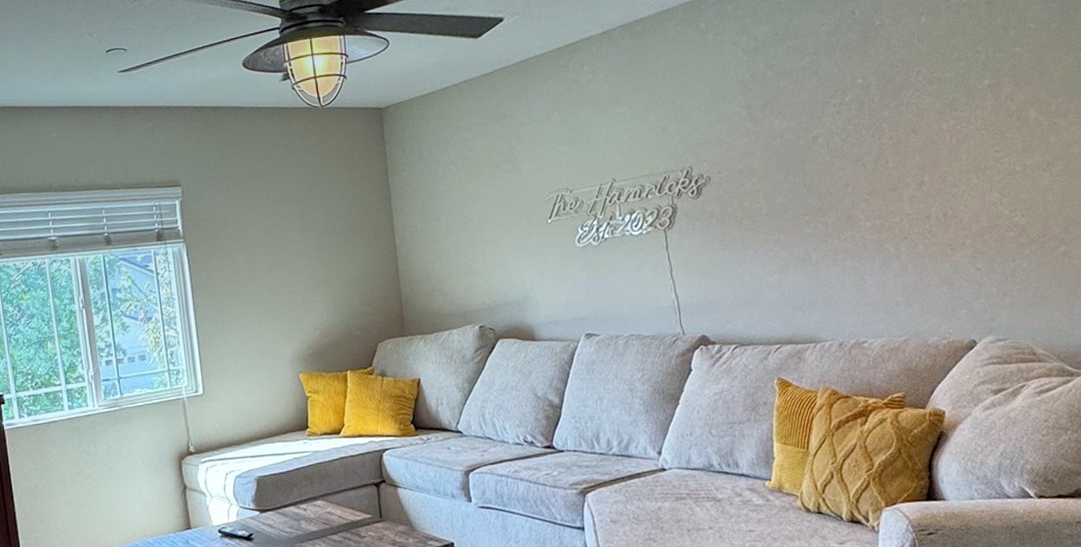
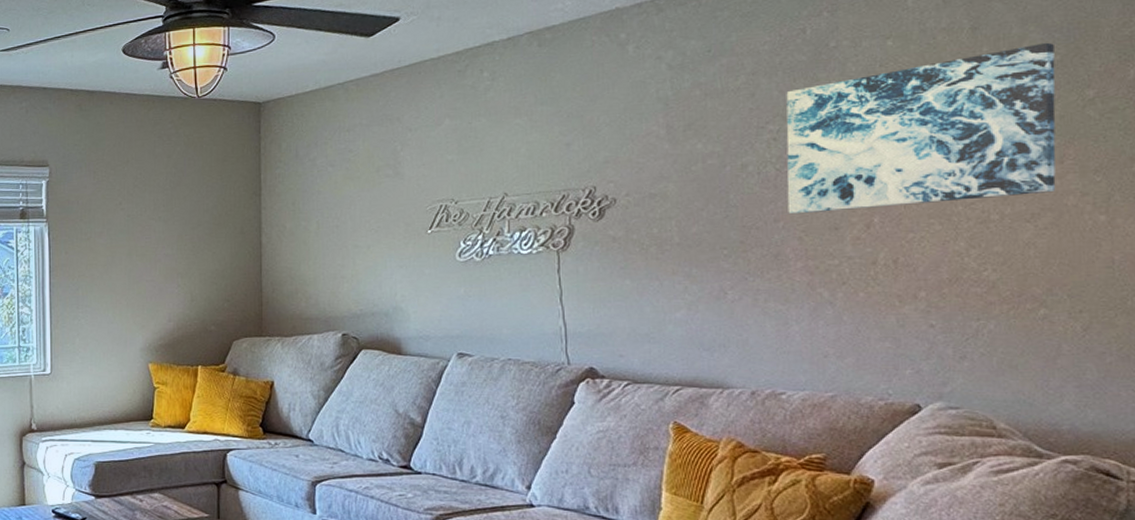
wall art: none [844,12,1064,179] -> present [786,42,1056,214]

